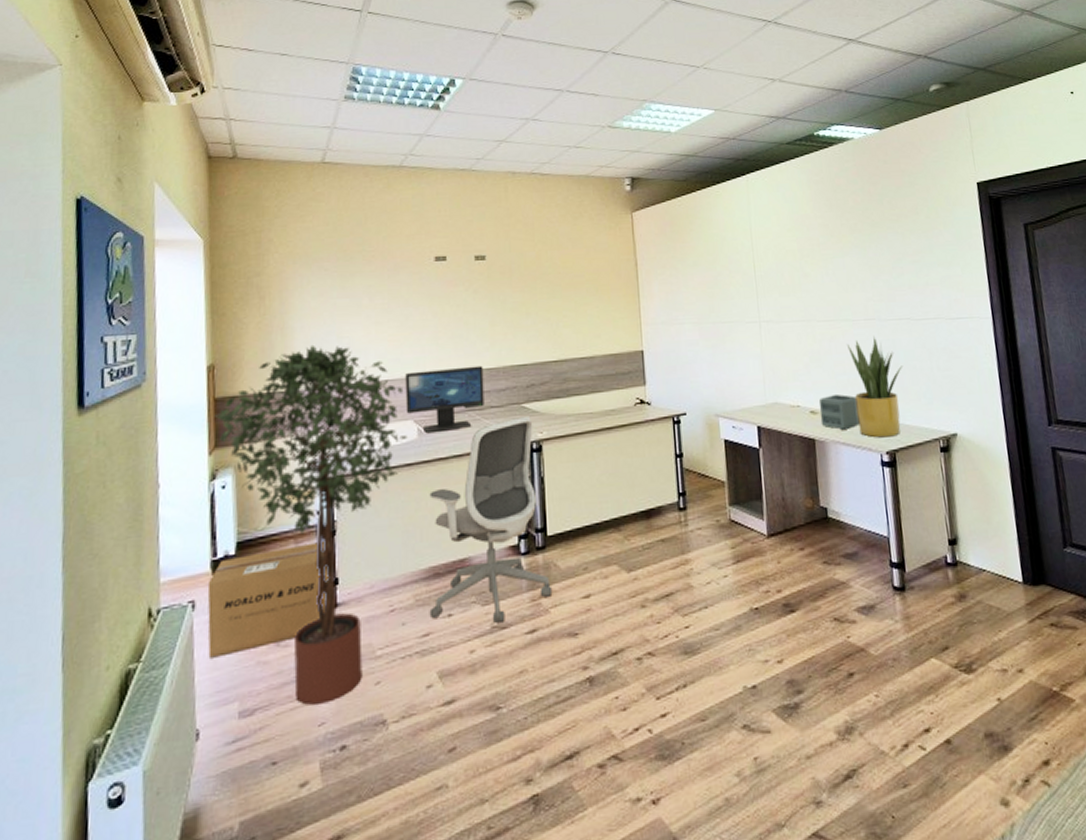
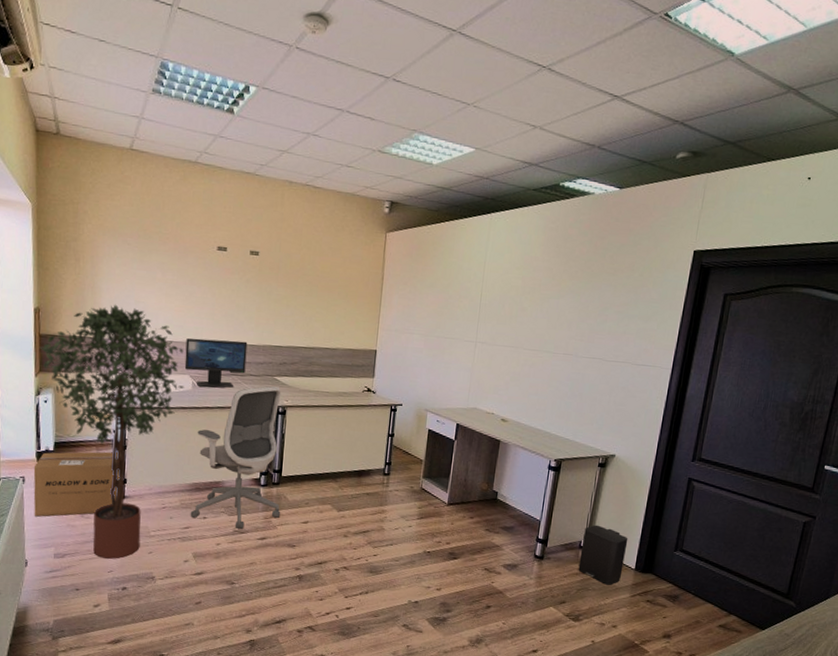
desk organizer: present [818,394,860,430] -> none [508,409,542,437]
planter: present [846,335,904,438] -> none [537,368,586,449]
pedal bin: none [946,529,1010,612] -> present [578,525,628,585]

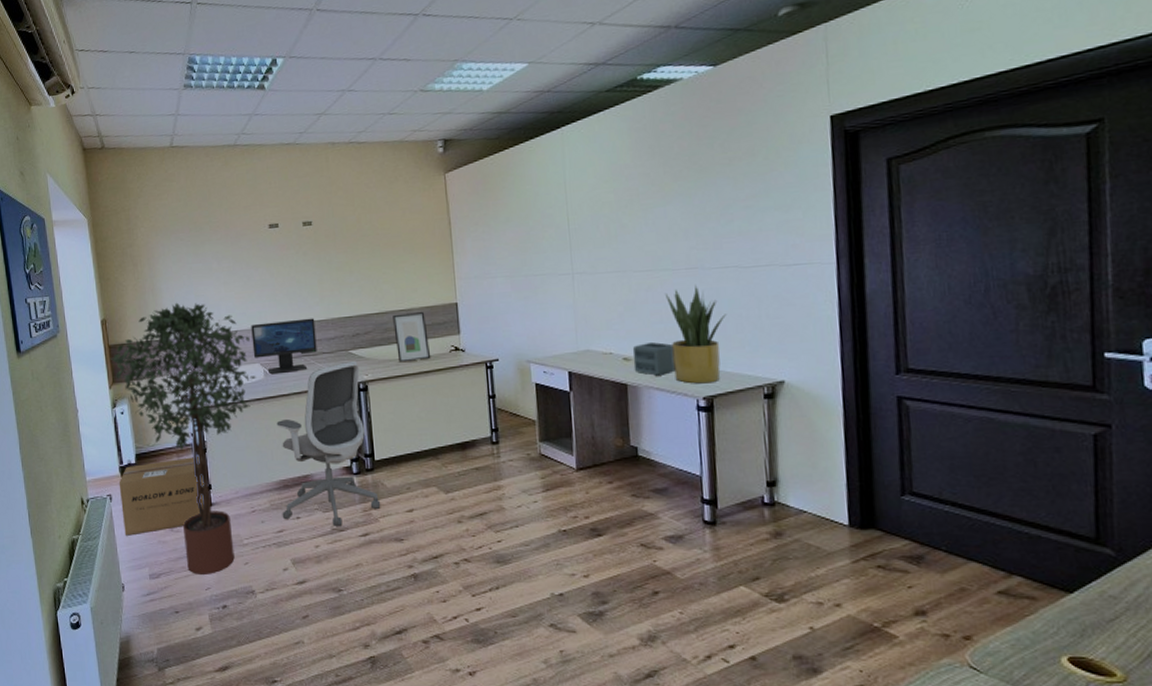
picture frame: none [317,351,347,396] -> present [393,311,431,363]
desk organizer: none [508,409,542,437] -> present [632,342,676,376]
planter: none [537,368,586,449] -> present [664,284,727,384]
pedal bin: present [578,525,628,585] -> none [764,473,832,550]

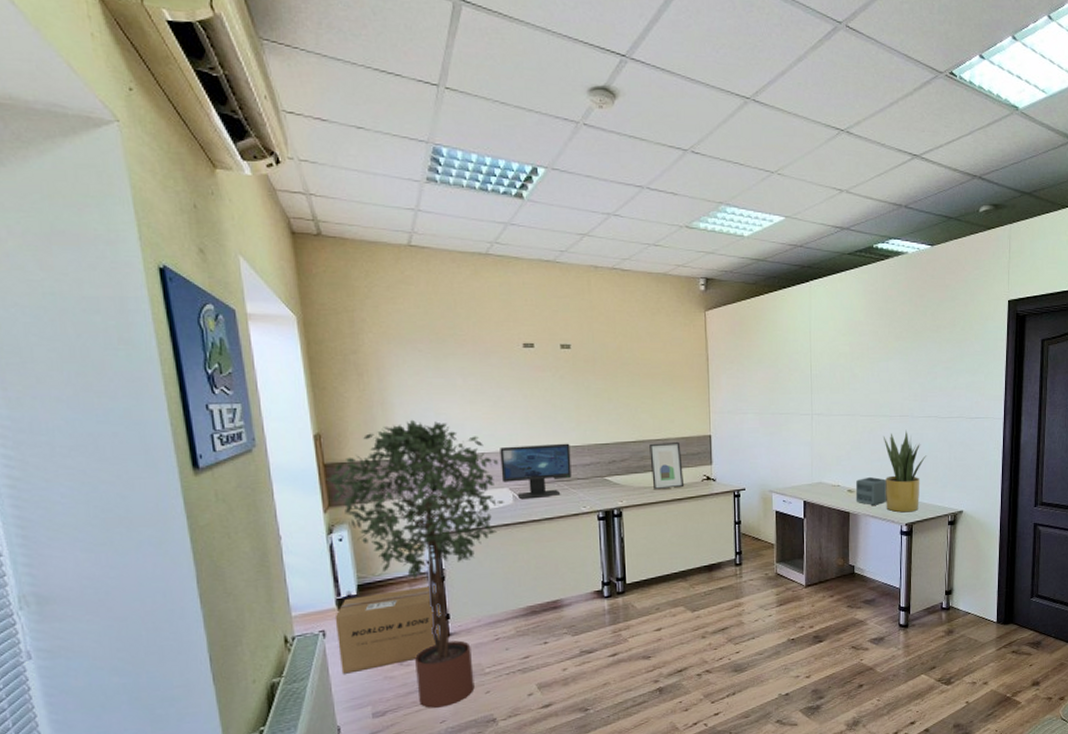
office chair: present [276,360,381,526] -> none [525,487,631,649]

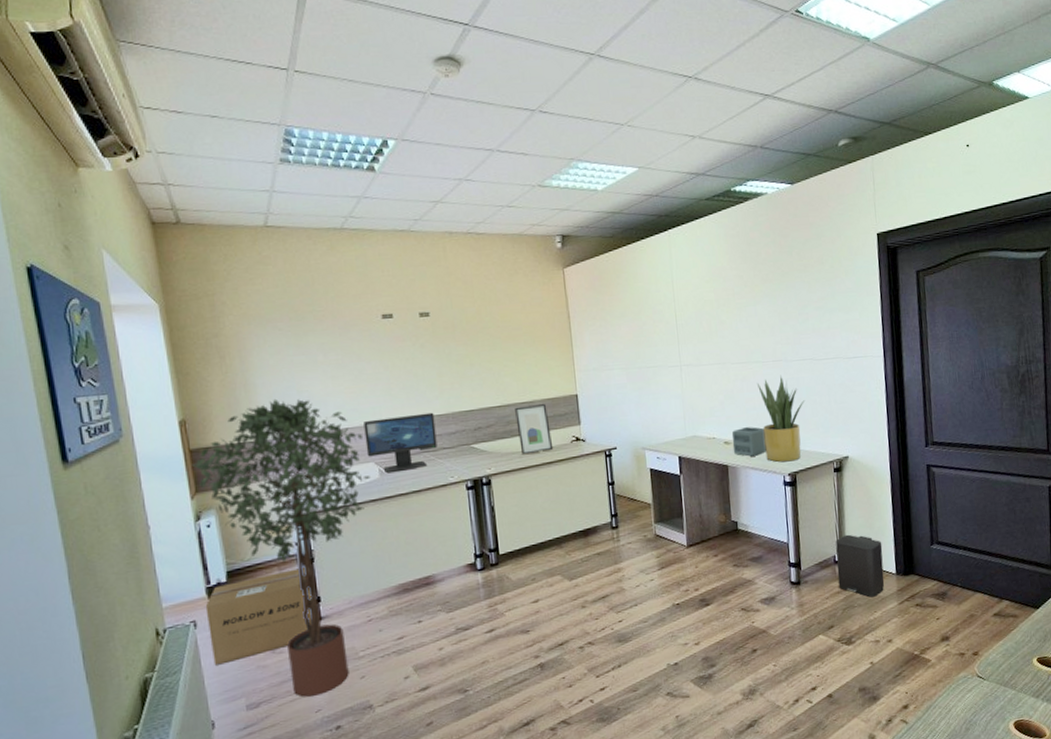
pedal bin: none [943,583,987,643] -> present [835,534,885,598]

